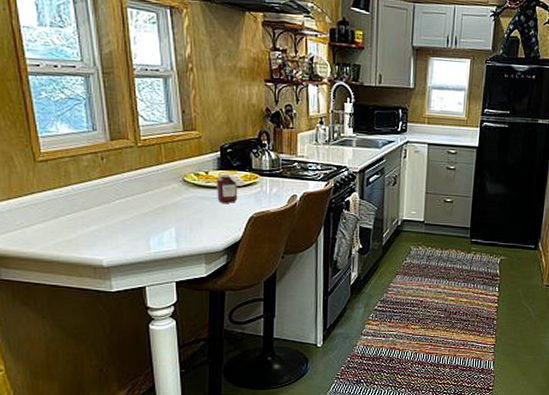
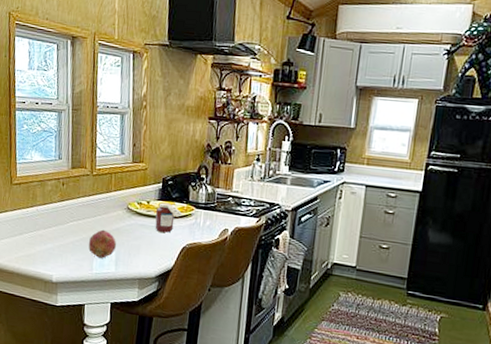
fruit: none [141,205,176,236] -> present [88,229,117,258]

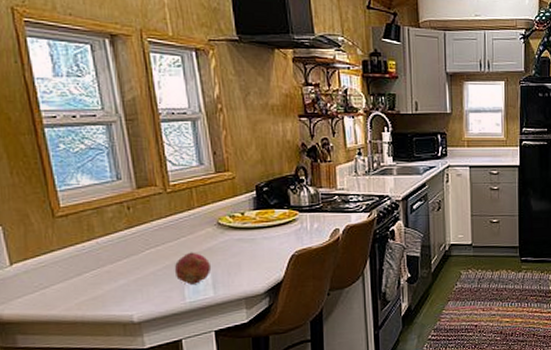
jar: present [155,202,183,233] -> none [253,211,286,243]

